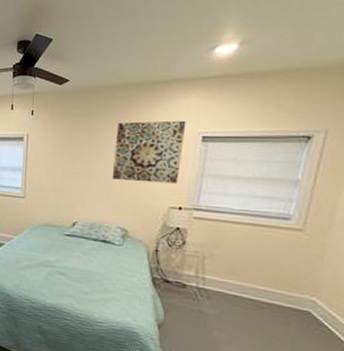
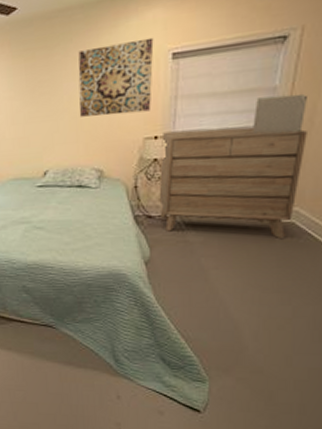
dresser: none [177,205,327,327] -> present [159,127,307,240]
decorative cube: none [274,187,328,226] -> present [253,93,307,134]

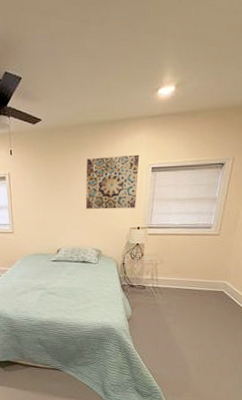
dresser: present [159,127,307,240] -> none [139,224,233,303]
decorative cube: present [253,93,307,134] -> none [201,203,234,231]

